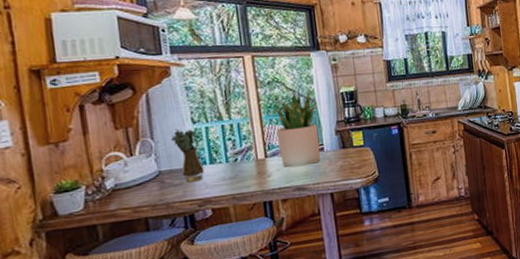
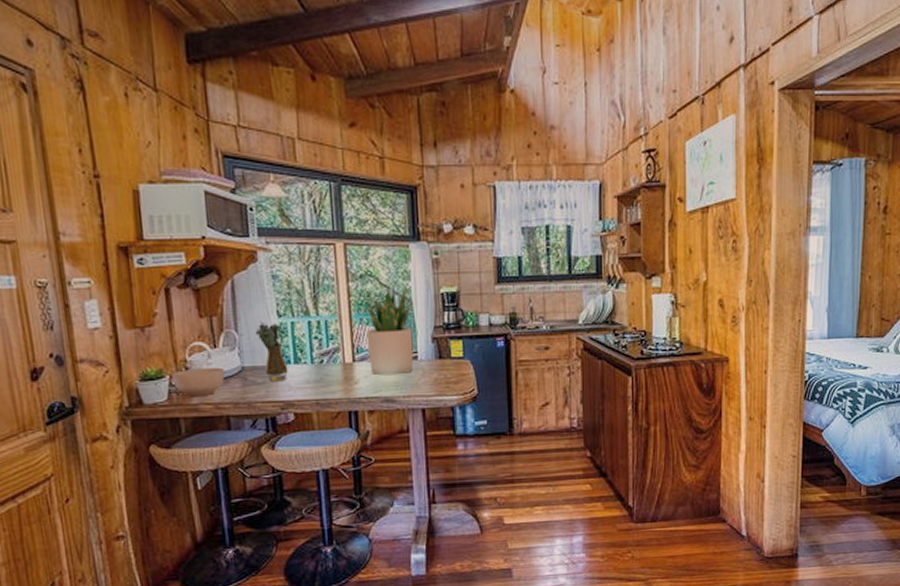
bowl: none [88,173,143,204] -> present [172,367,225,397]

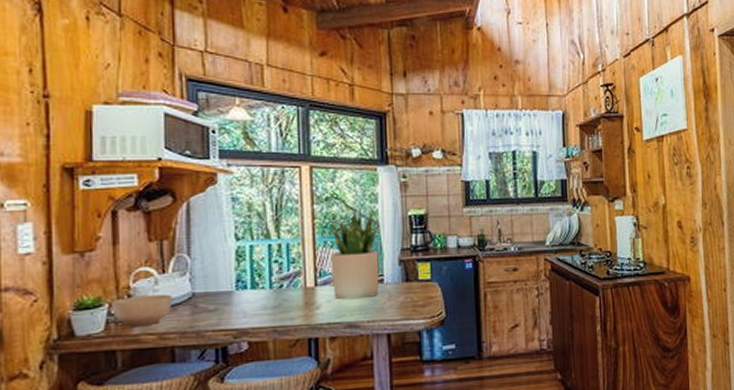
vase: present [255,321,288,383] -> none [209,244,244,310]

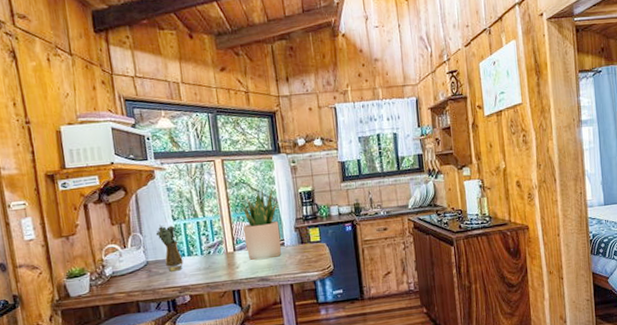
bowl: present [112,294,173,327] -> none [92,263,134,289]
vase: none [209,244,244,310] -> present [155,224,183,273]

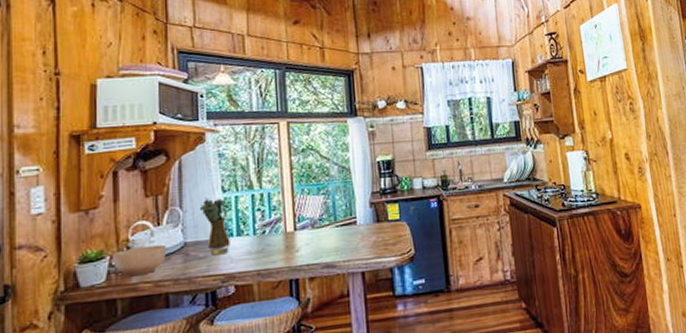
bowl: none [92,263,134,289] -> present [113,244,167,277]
planter: present [241,189,282,261] -> none [307,157,353,243]

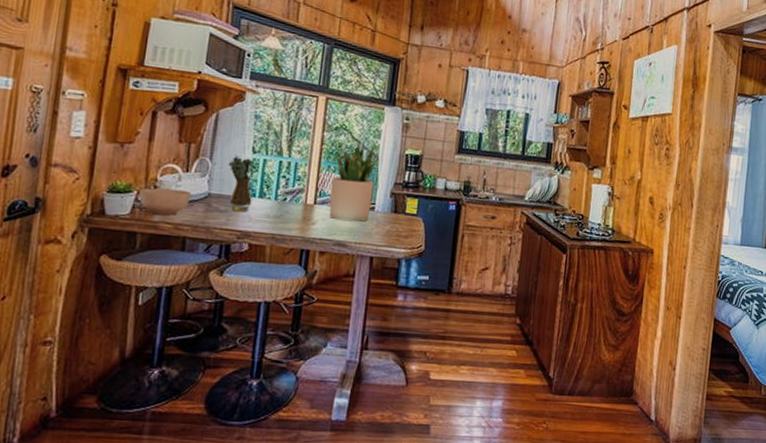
planter: none [307,157,353,243] -> present [329,141,377,223]

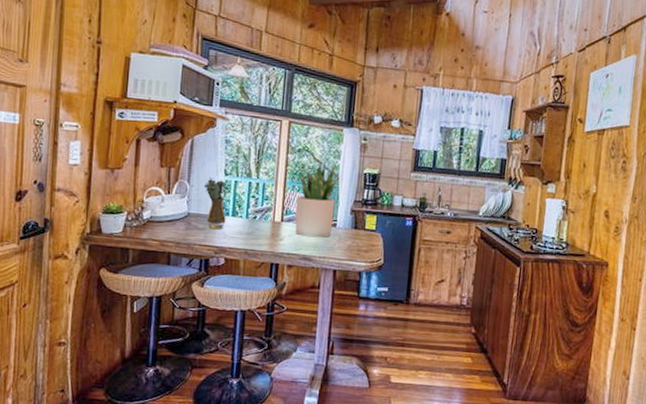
bowl: present [139,188,192,216] -> none [129,208,173,234]

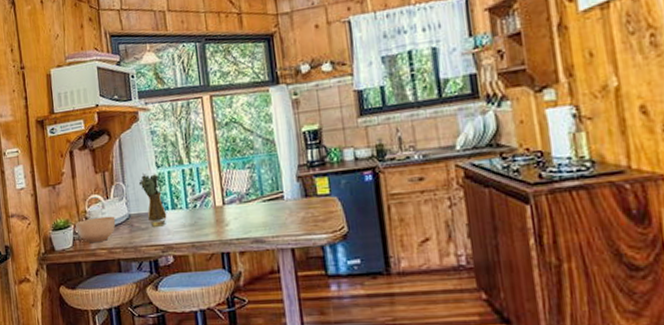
bowl: none [129,208,173,234] -> present [75,216,116,244]
planter: present [295,162,337,238] -> none [231,129,280,217]

